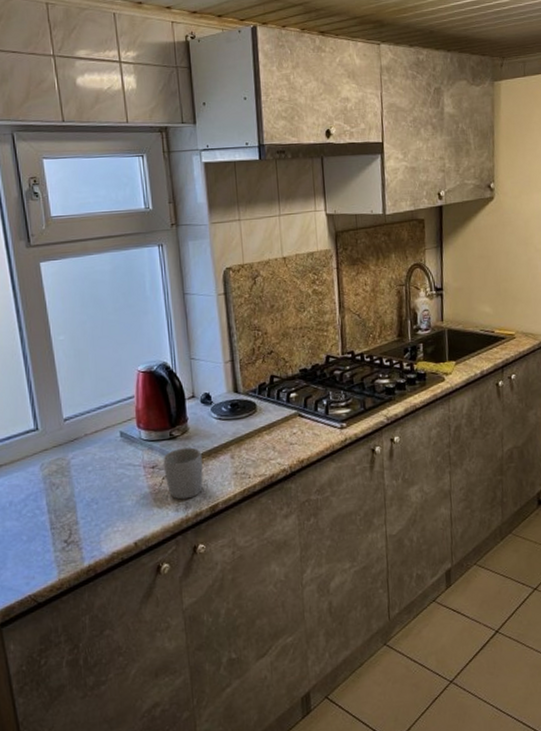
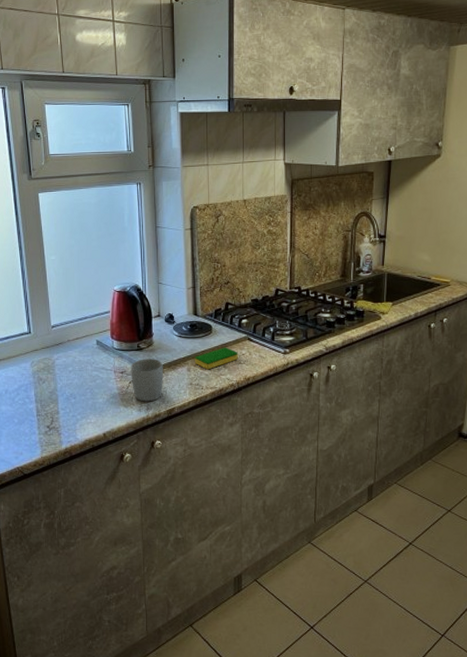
dish sponge: none [238,427,290,455] -> present [195,347,239,370]

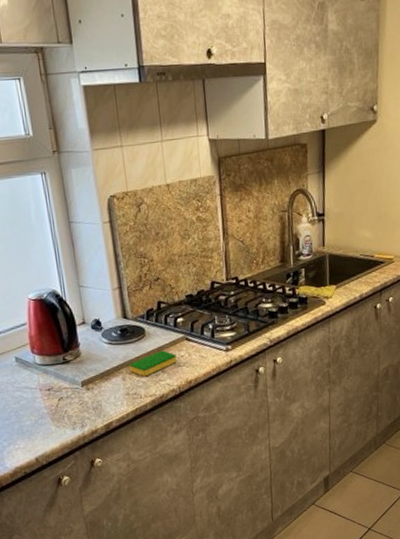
mug: present [131,359,163,402] -> none [58,371,97,419]

